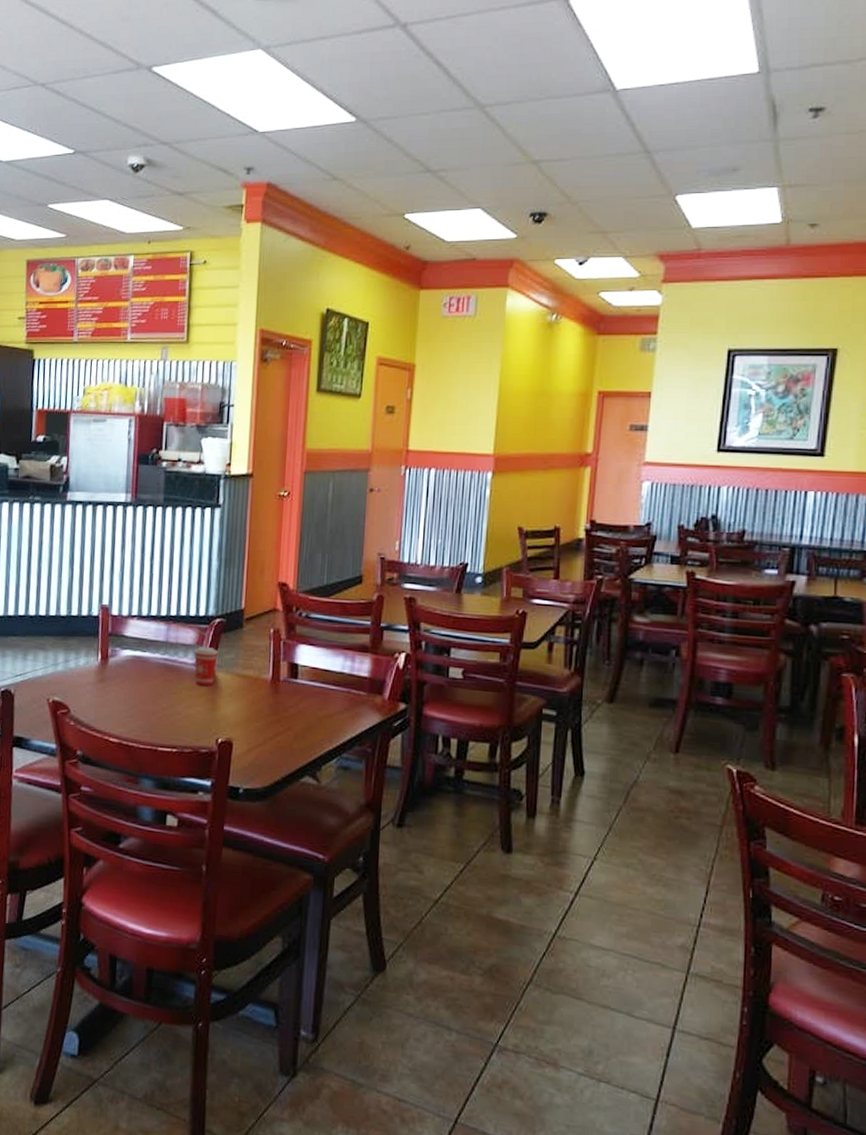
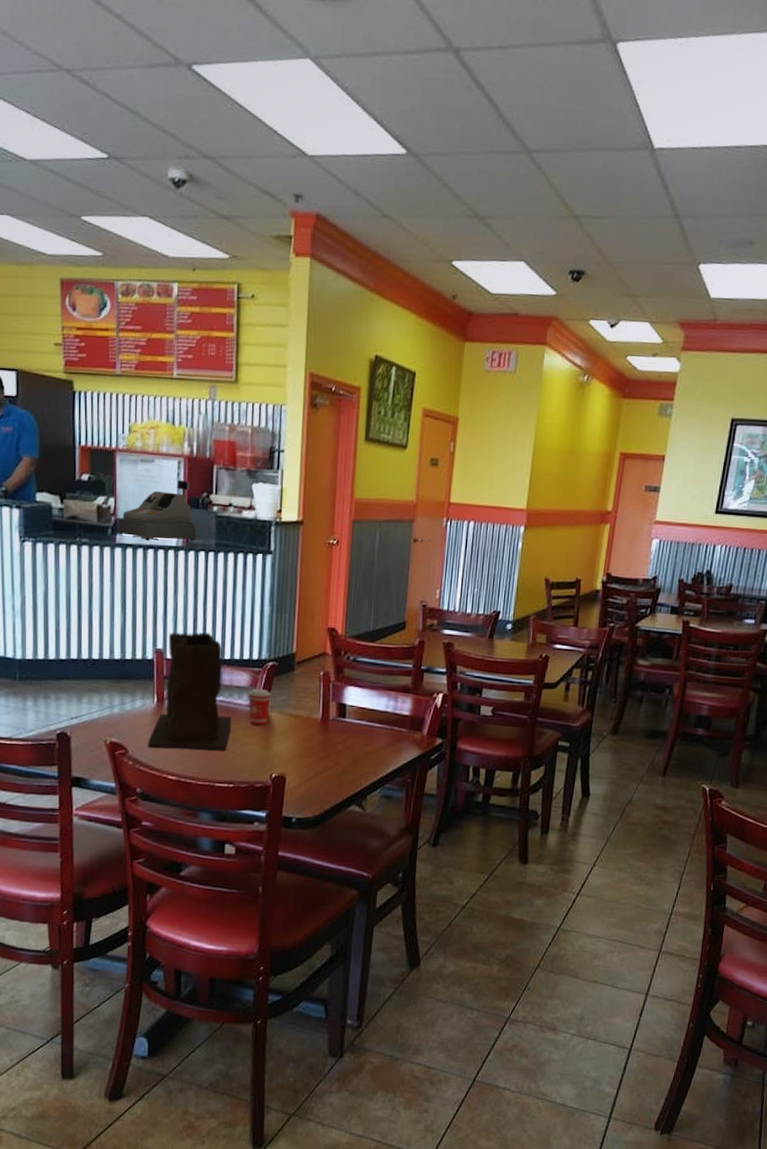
cash register: none [68,438,145,497] -> present [116,480,196,541]
paper bag: none [90,587,177,712] -> present [148,631,232,751]

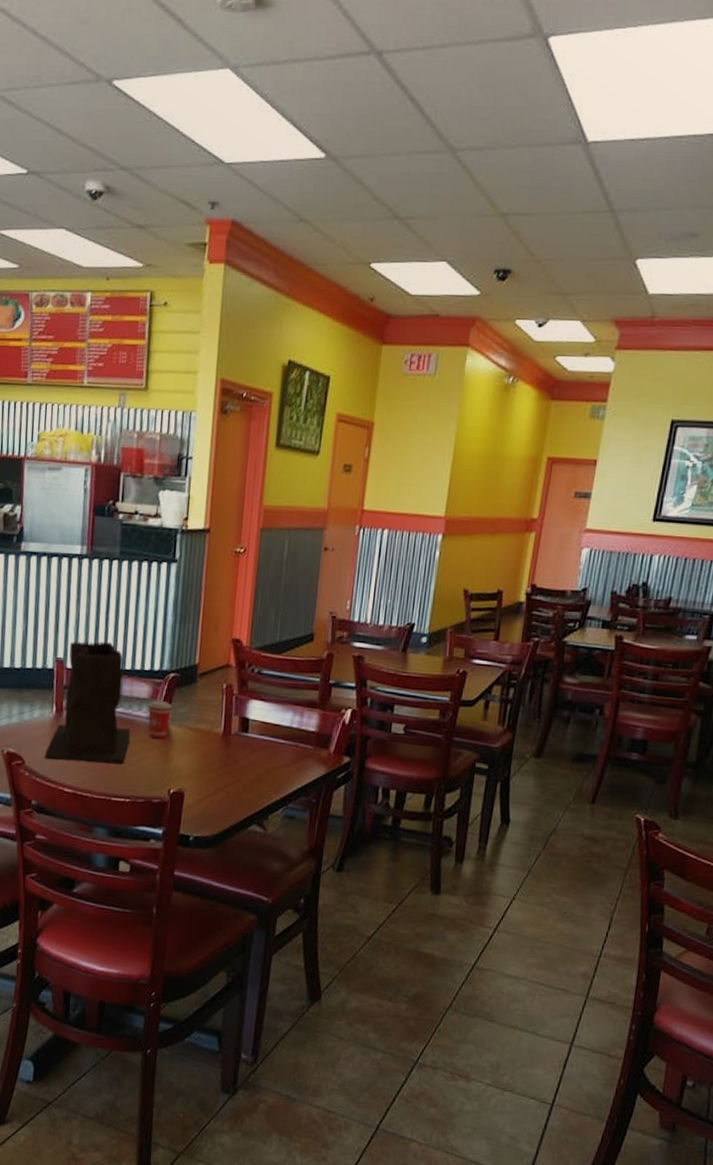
cash register: present [116,480,196,541] -> none [22,488,101,549]

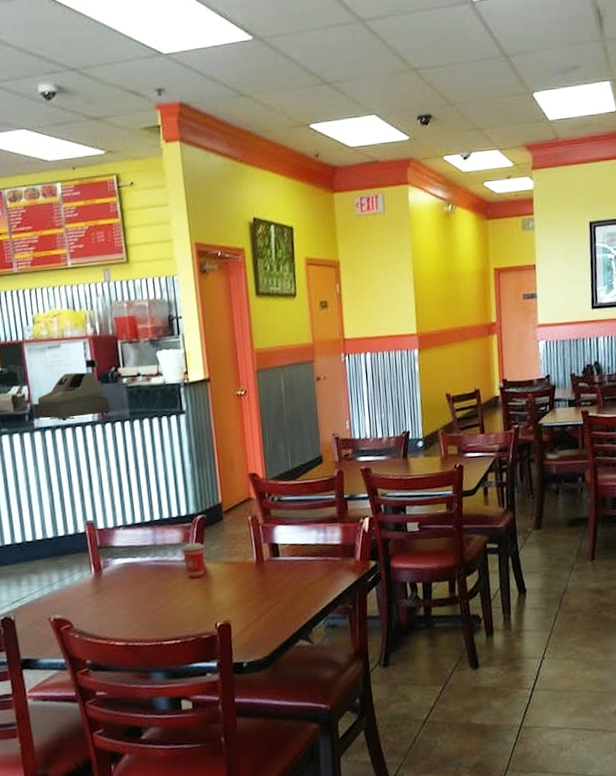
cash register: none [22,488,101,549] -> present [32,359,110,421]
paper bag: present [45,641,131,764] -> none [91,497,171,617]

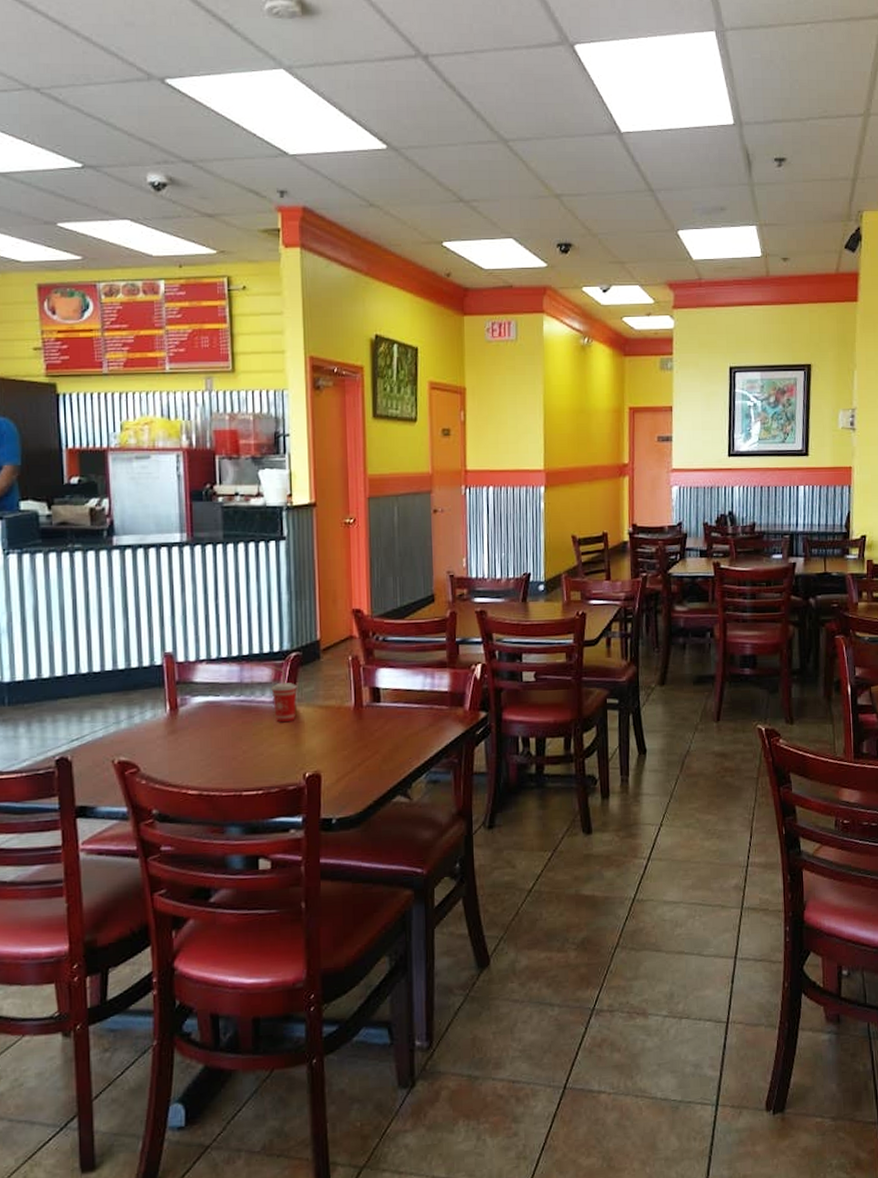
cash register: present [32,359,110,421] -> none [112,474,201,539]

